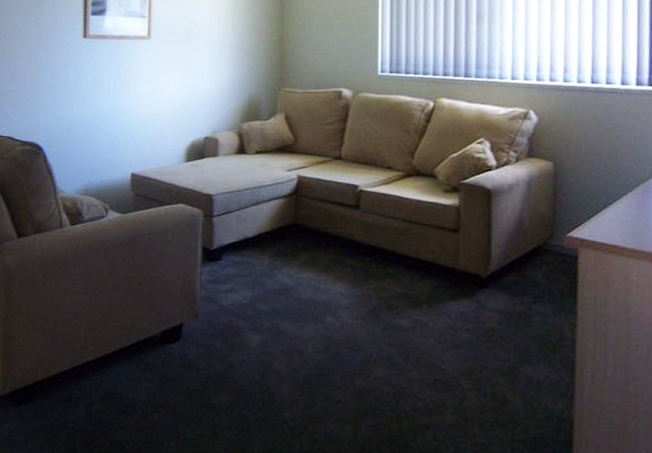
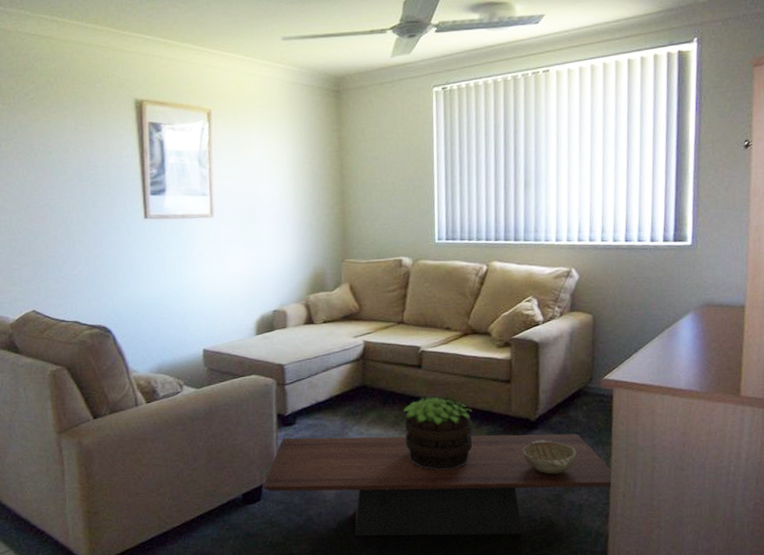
coffee table: none [183,274,579,410] -> present [263,433,613,537]
potted plant: none [338,241,415,325] -> present [403,396,473,470]
decorative bowl: none [470,300,535,343] -> present [522,439,577,475]

